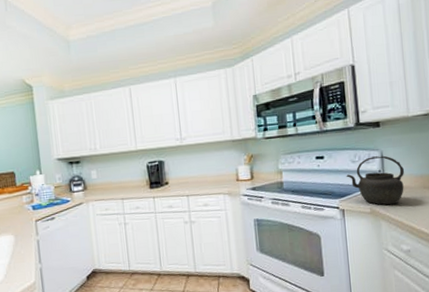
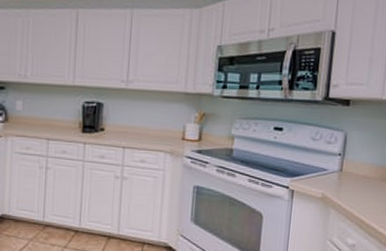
kettle: present [346,155,404,205] -> none [303,137,366,194]

